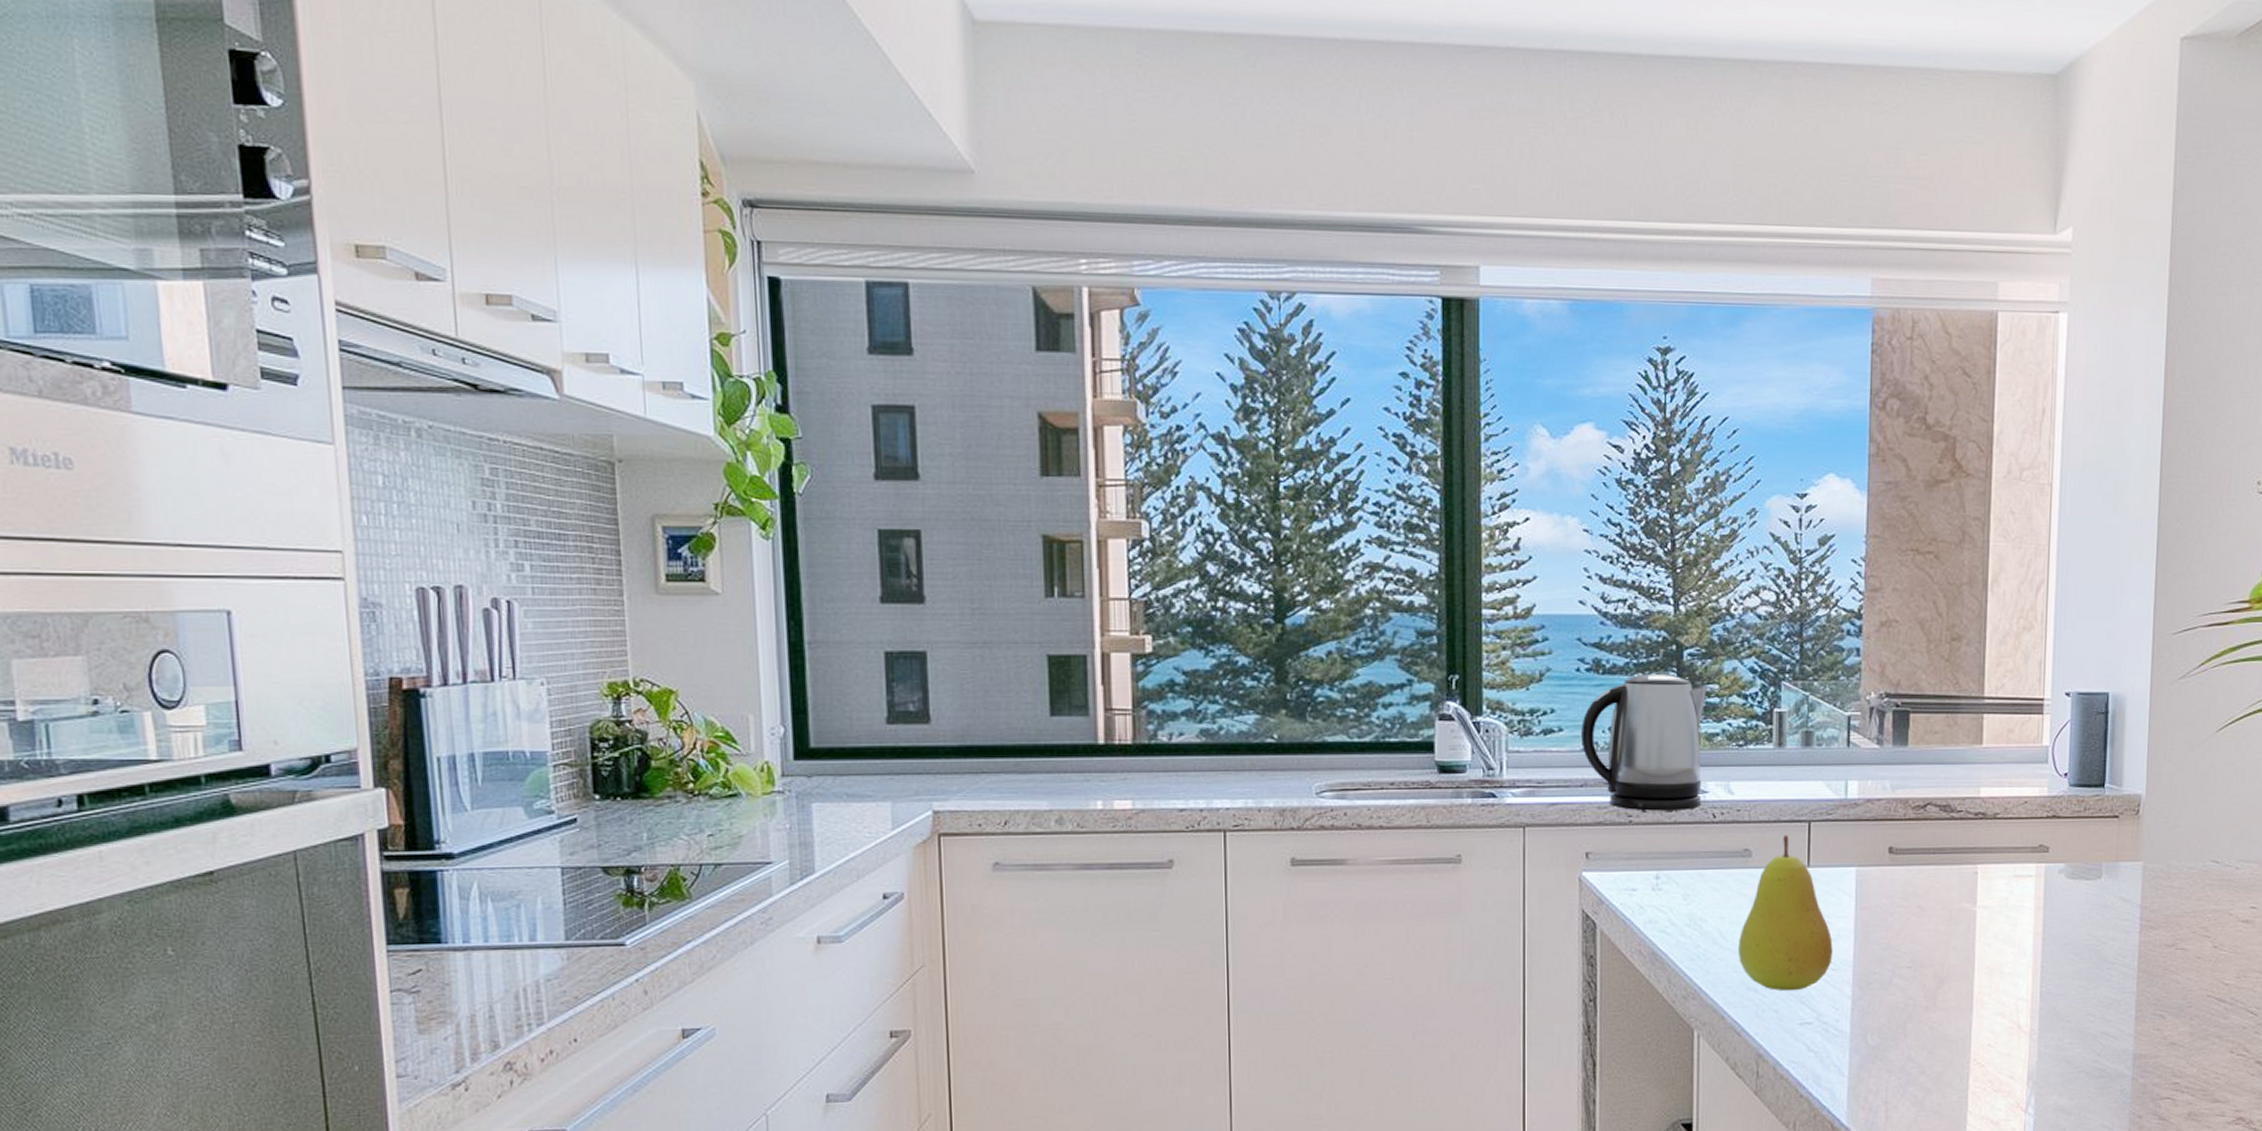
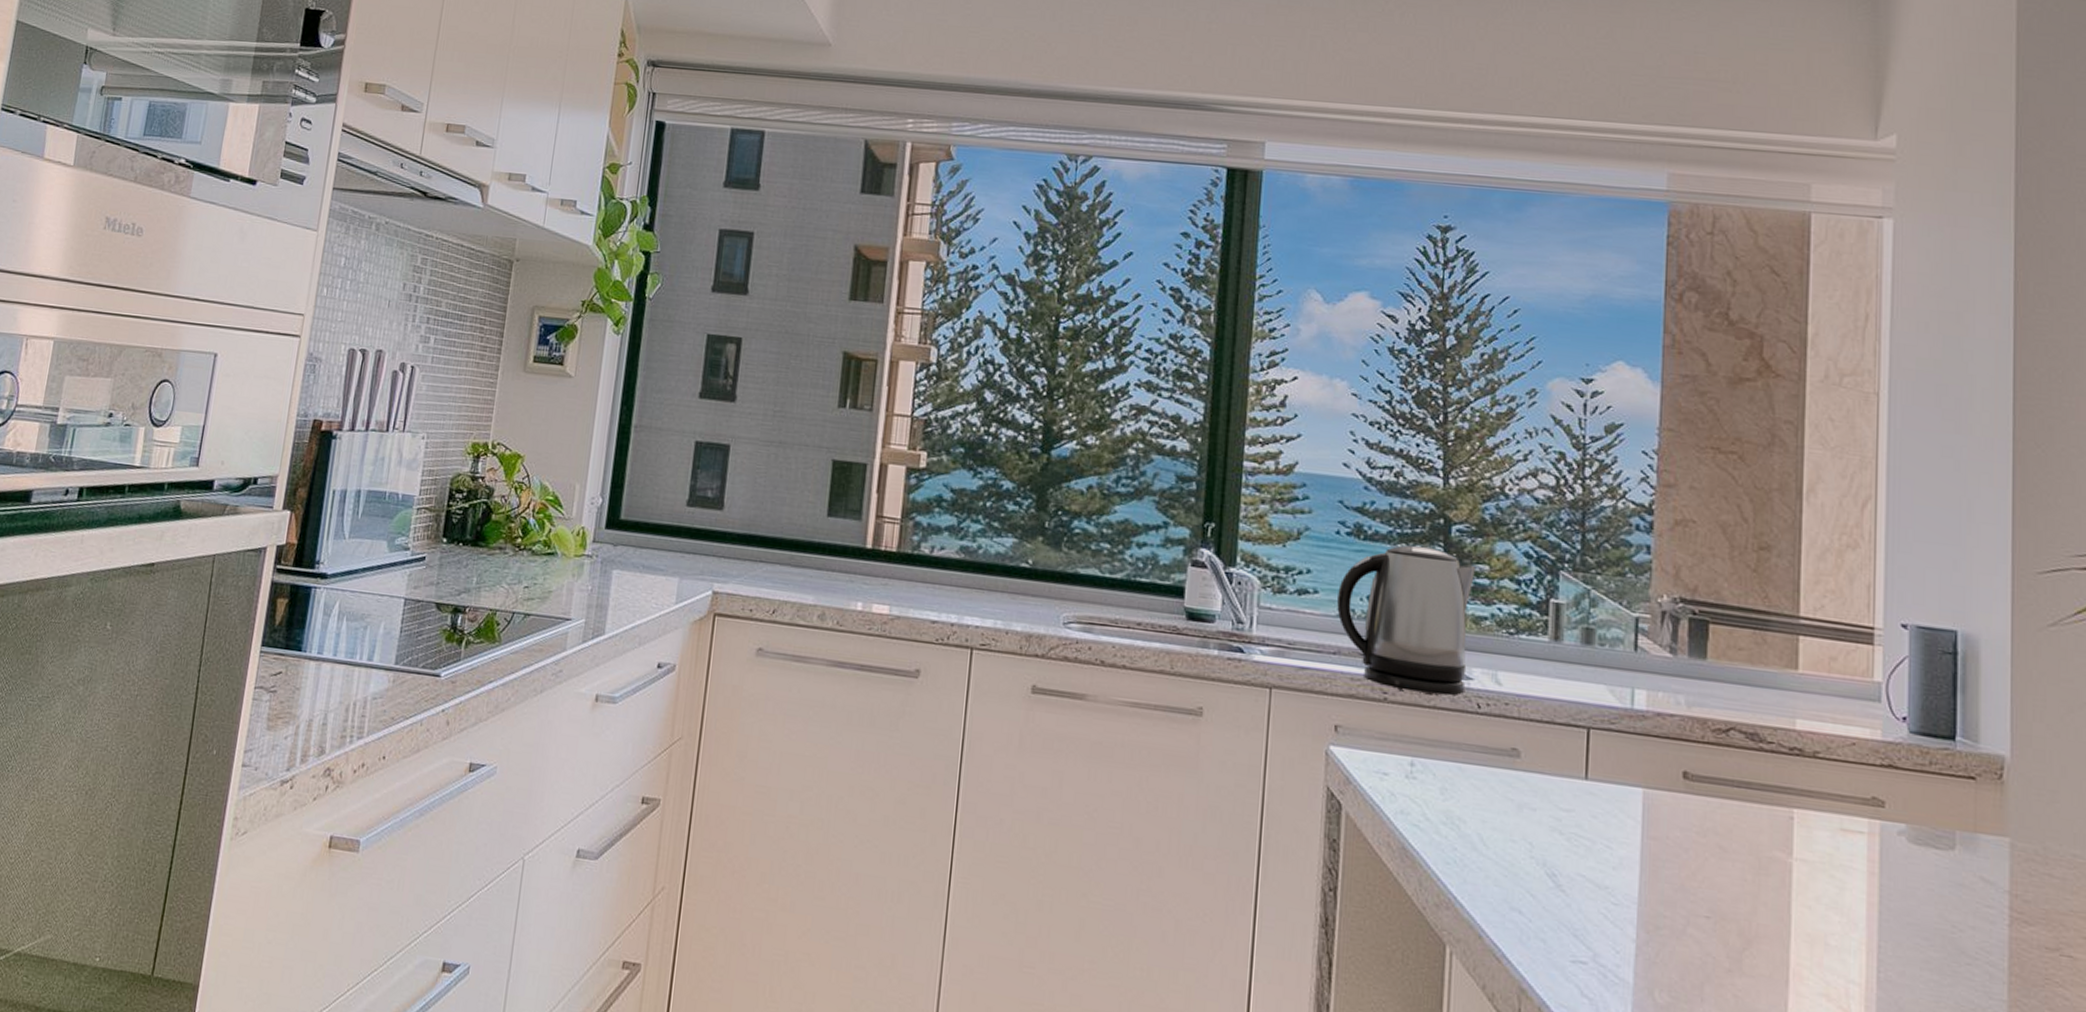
fruit: present [1737,835,1833,991] -> none [1500,739,1614,921]

